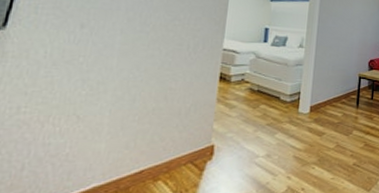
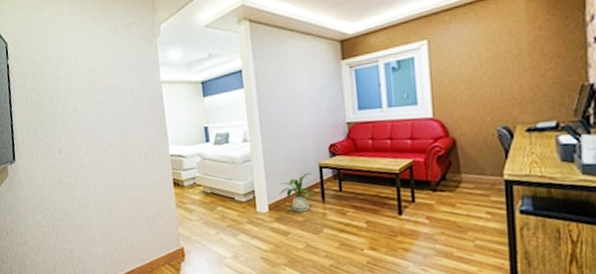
house plant: none [321,81,354,115] -> present [279,172,318,212]

